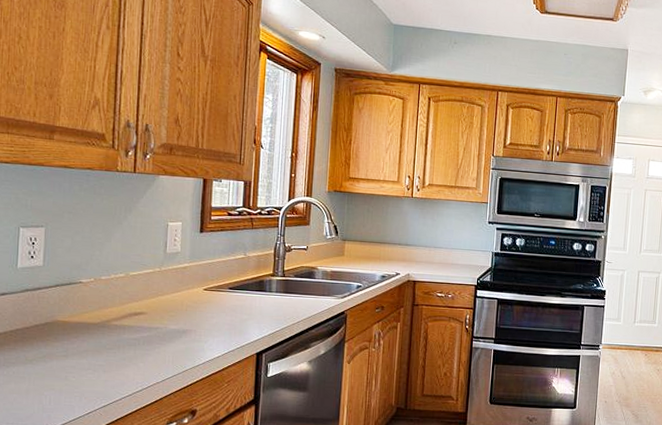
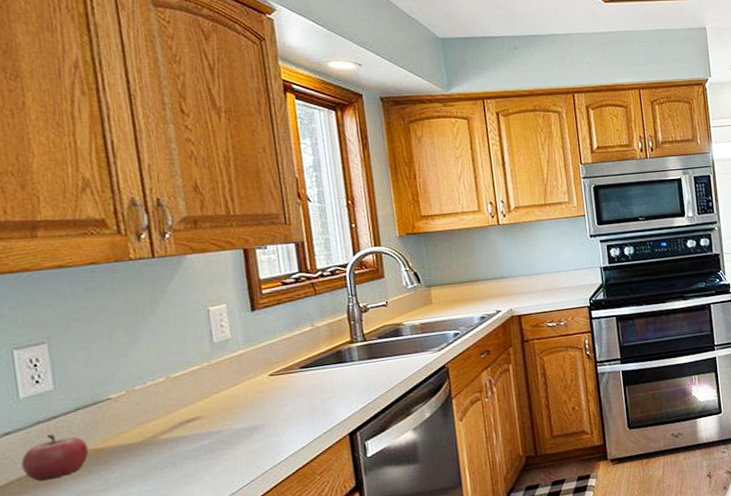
fruit: none [9,302,59,338] -> present [21,434,89,481]

